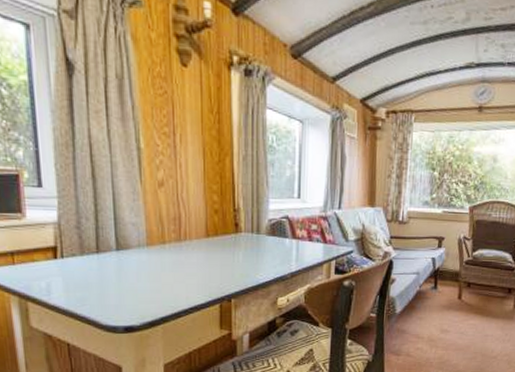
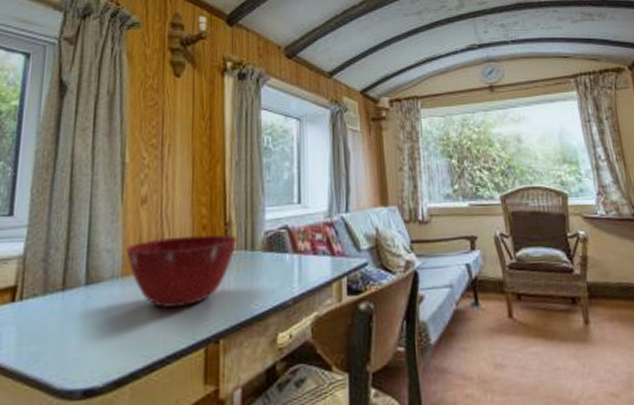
mixing bowl: none [148,217,246,273] -> present [126,234,238,308]

